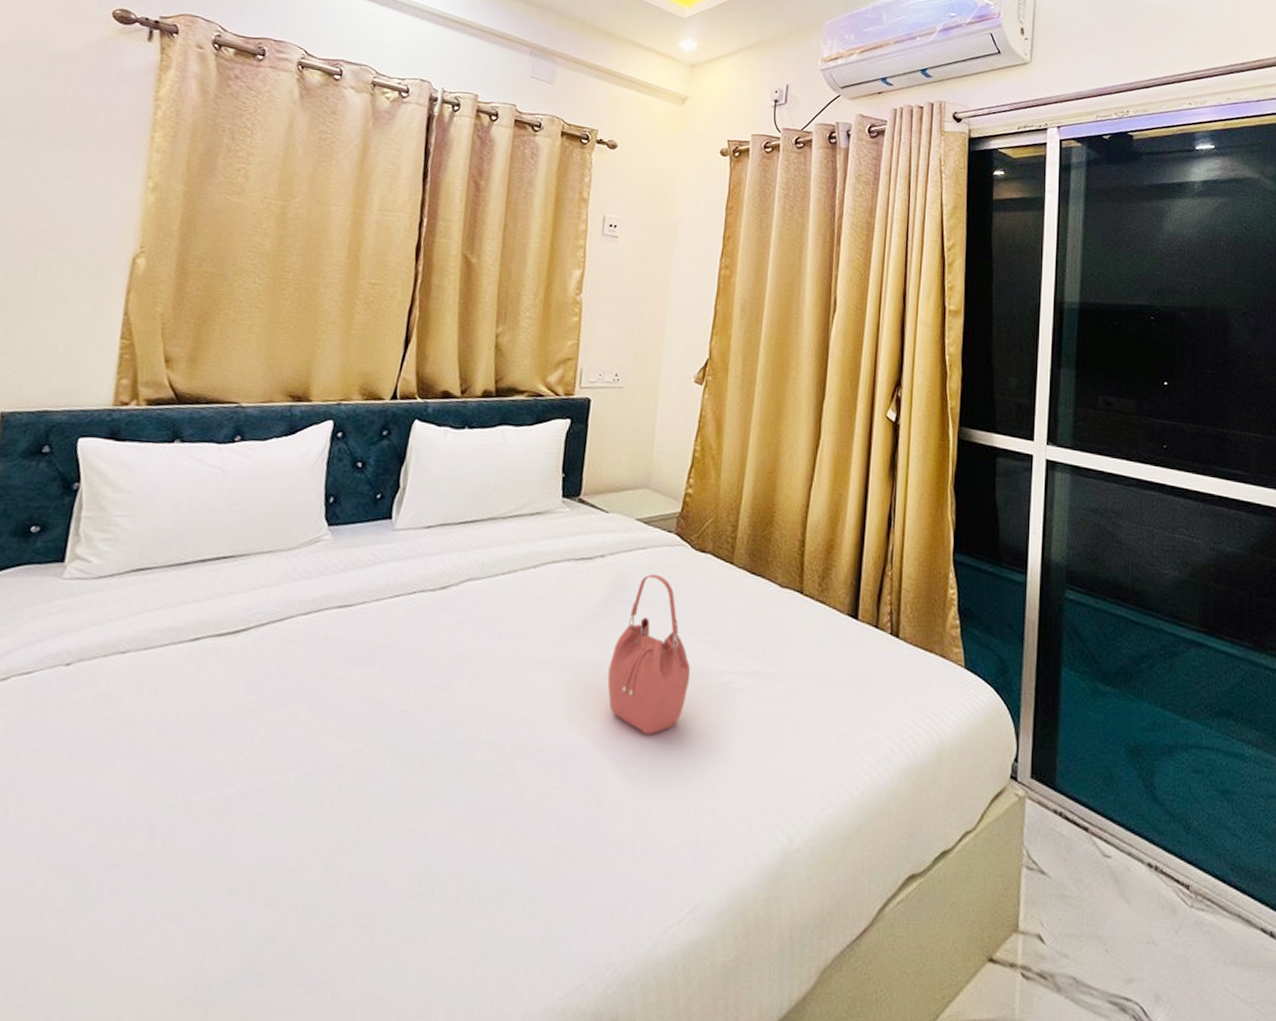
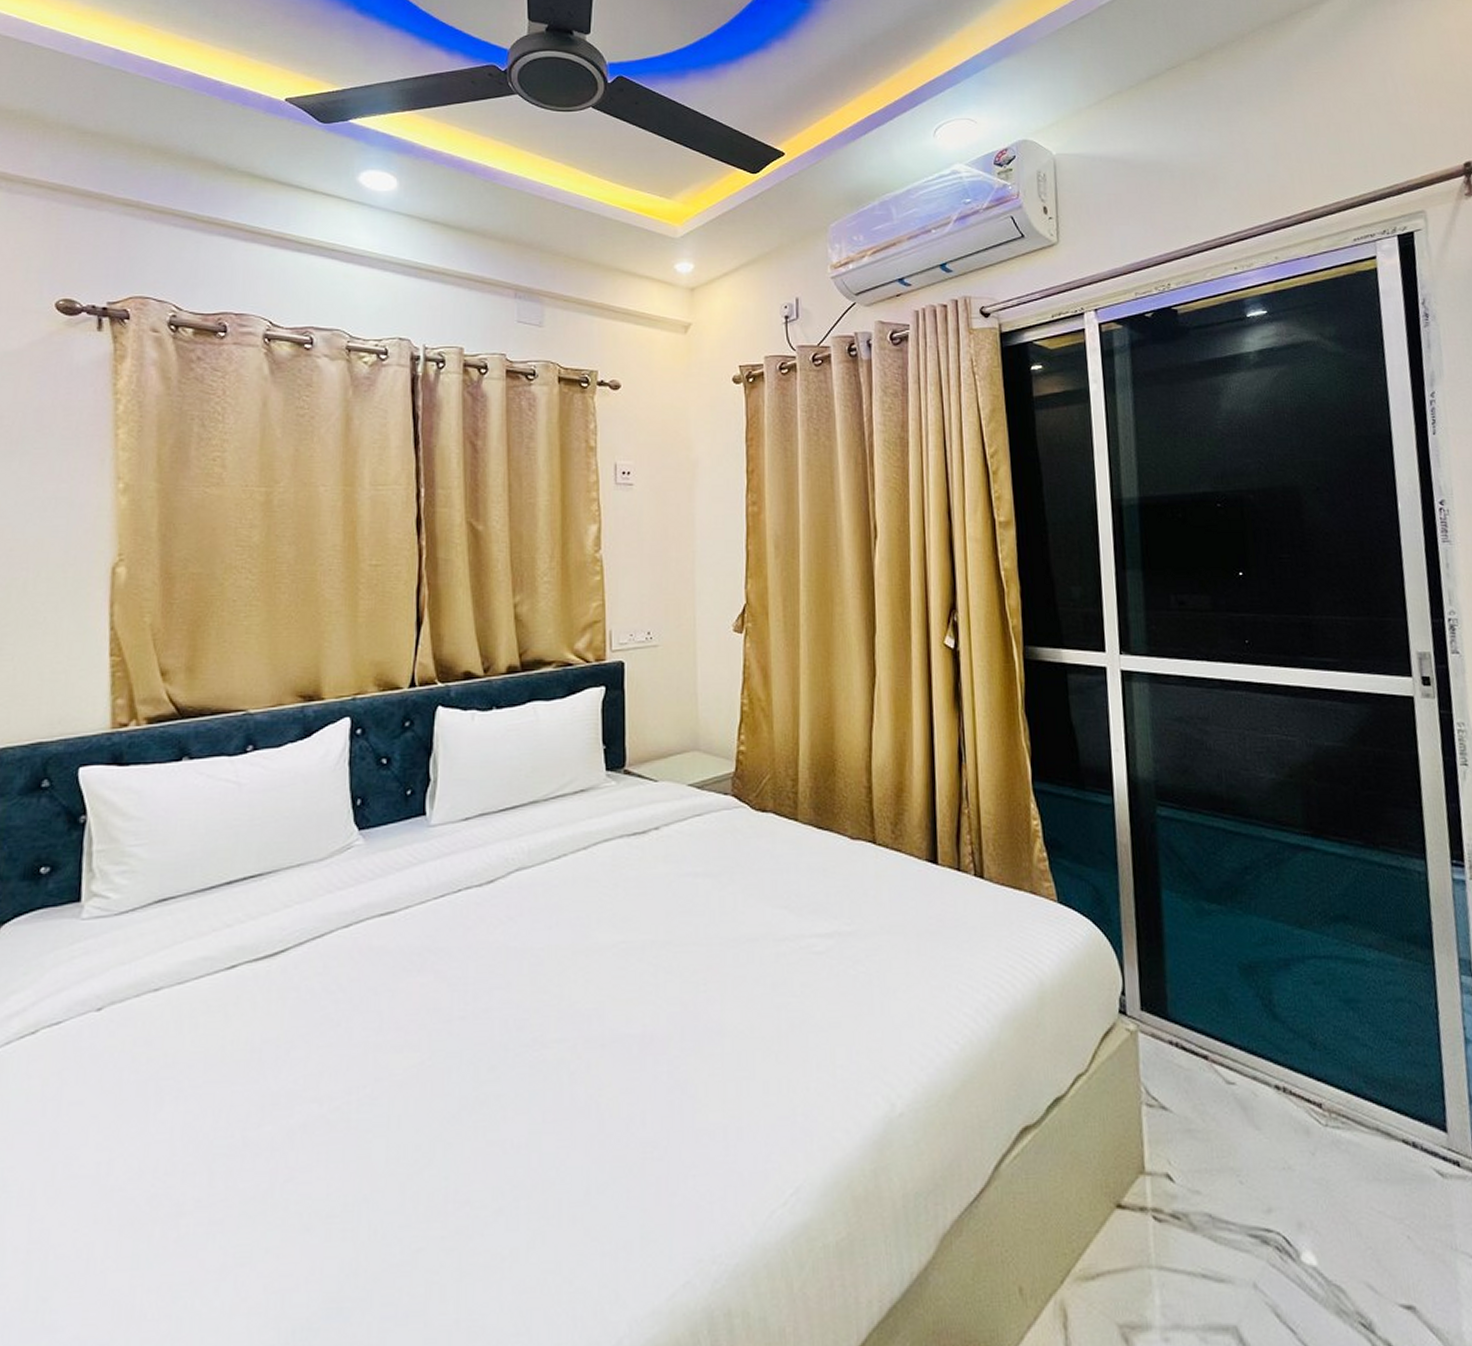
handbag: present [607,574,691,735] -> none [677,841,766,1012]

